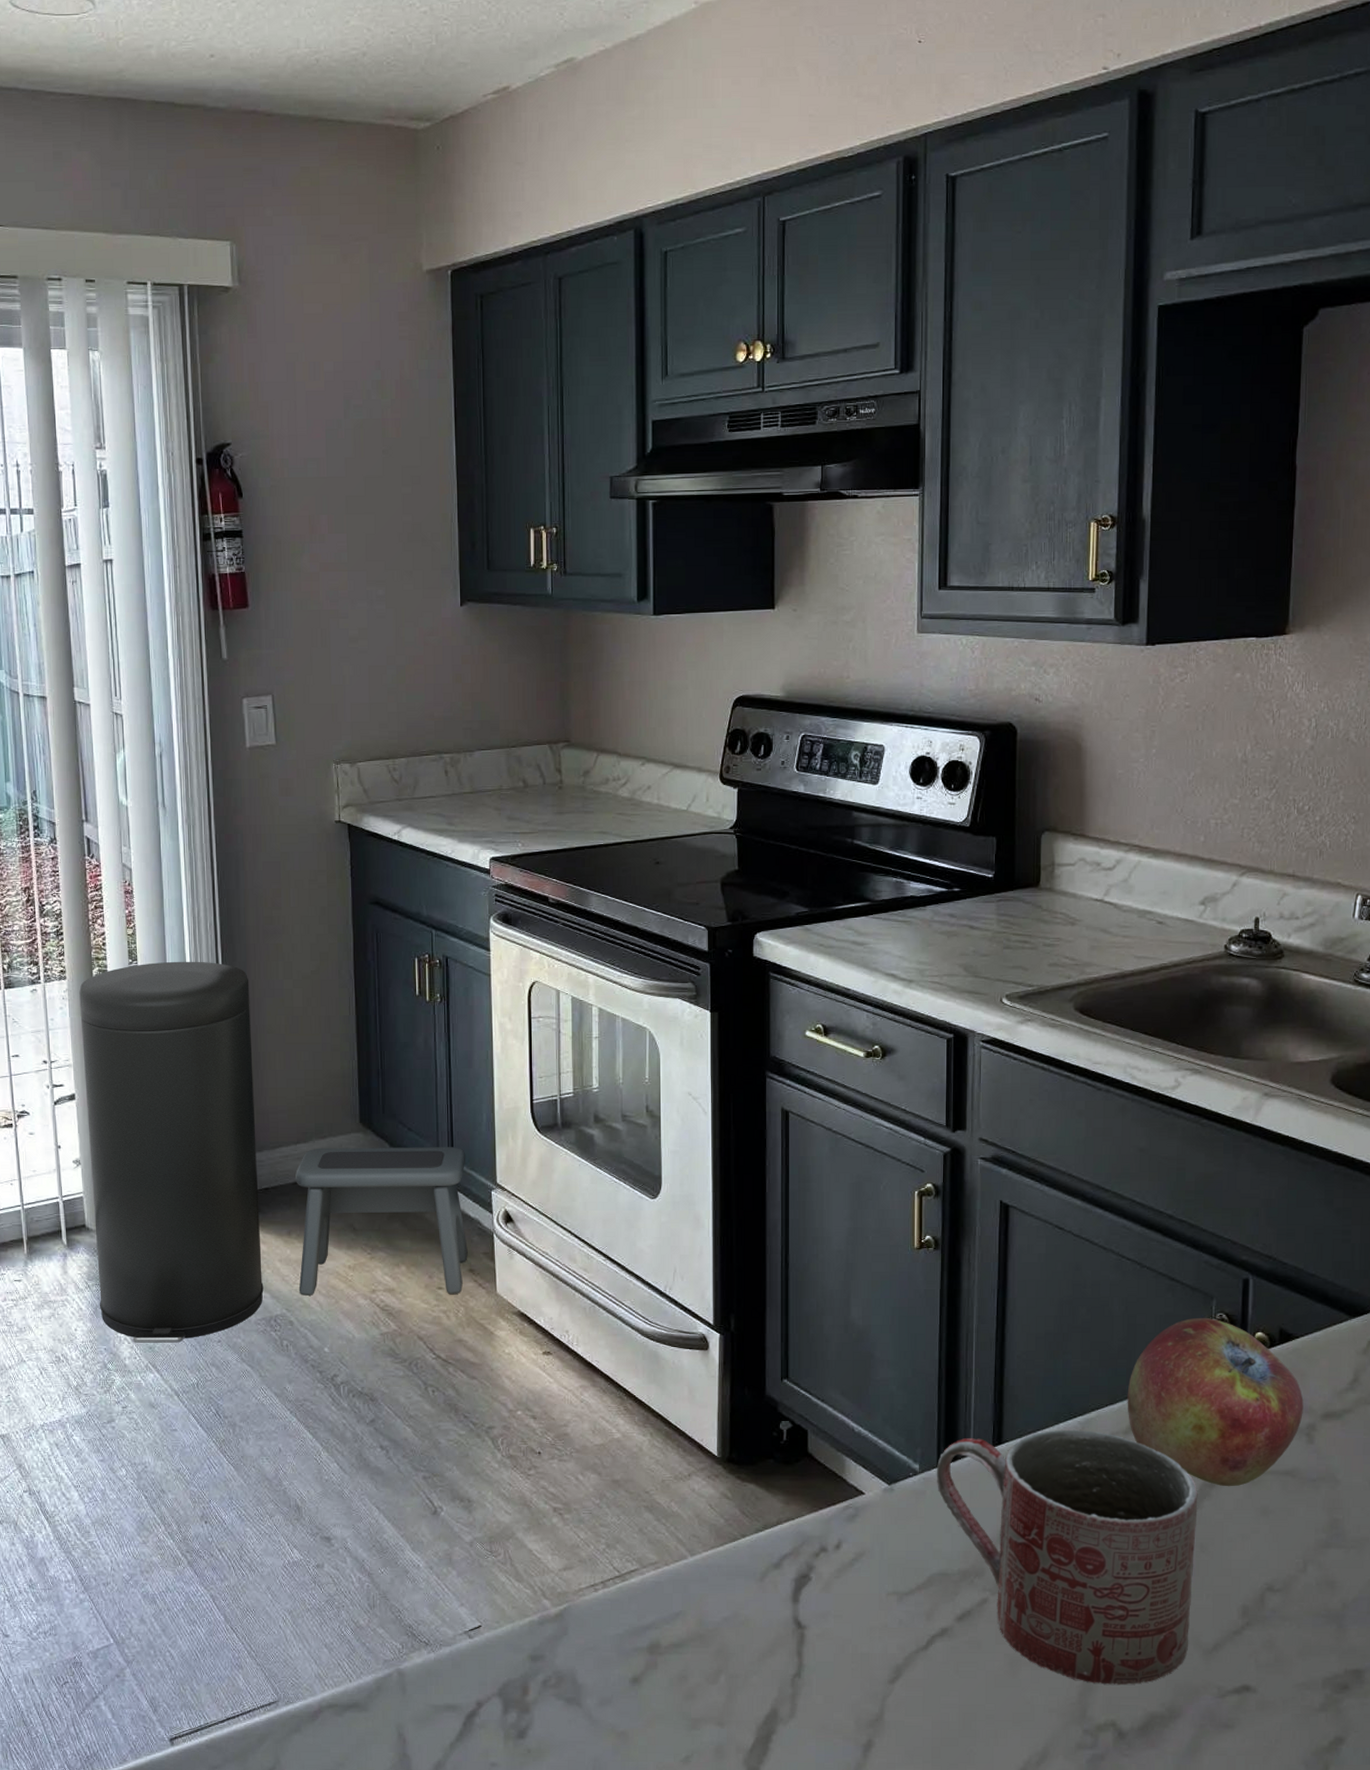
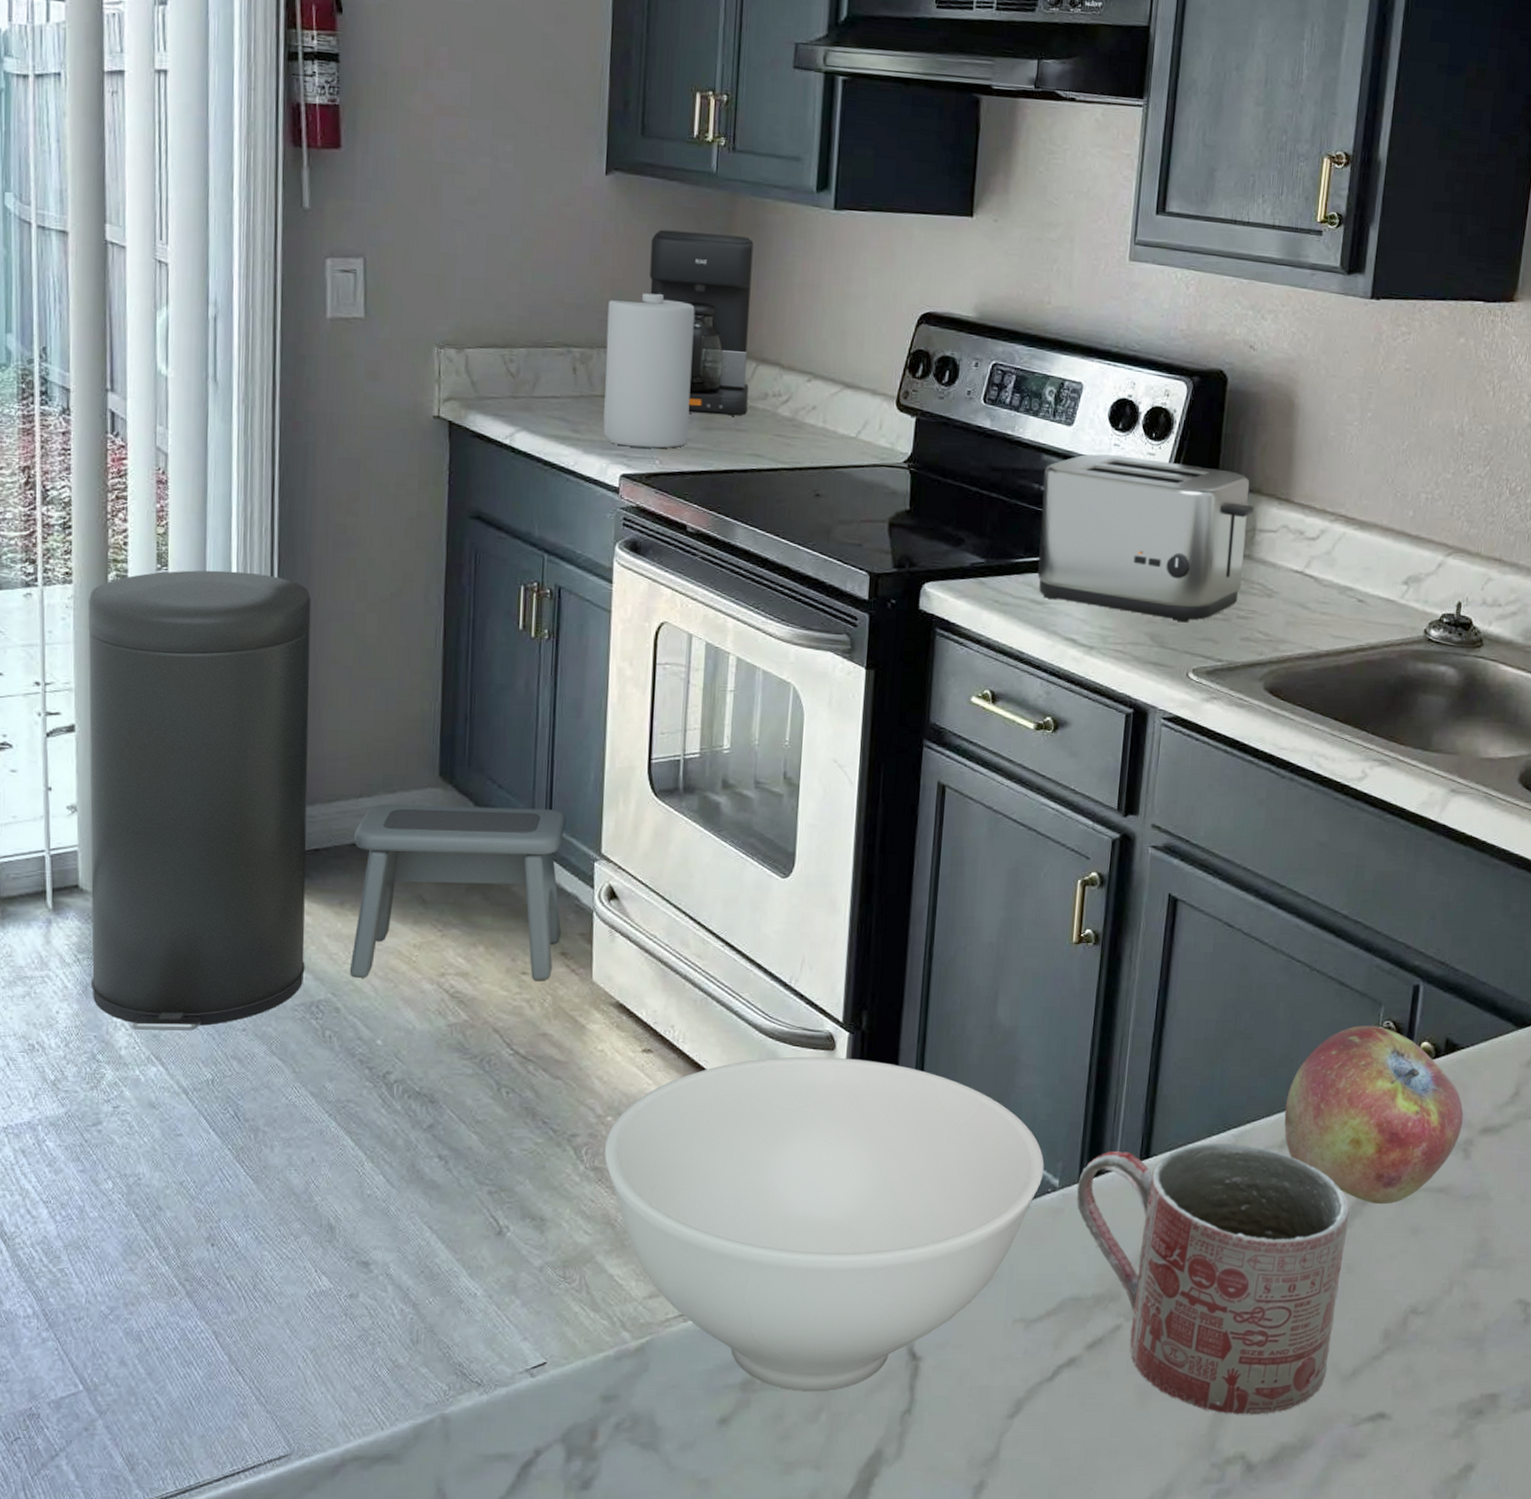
paper towel holder: none [470,701,544,834] -> present [603,293,695,449]
coffee maker: none [502,646,592,801] -> present [649,229,754,416]
bowl: none [517,1356,904,1656] -> present [604,1056,1045,1392]
toaster: none [856,807,1051,953] -> present [1037,453,1254,623]

